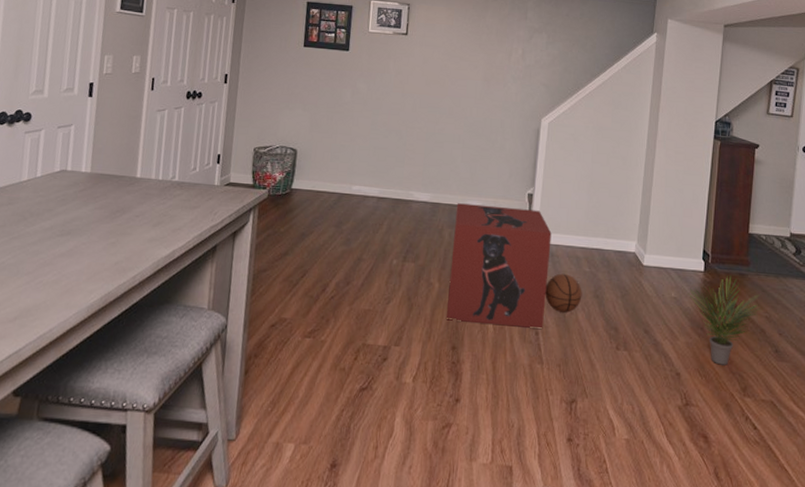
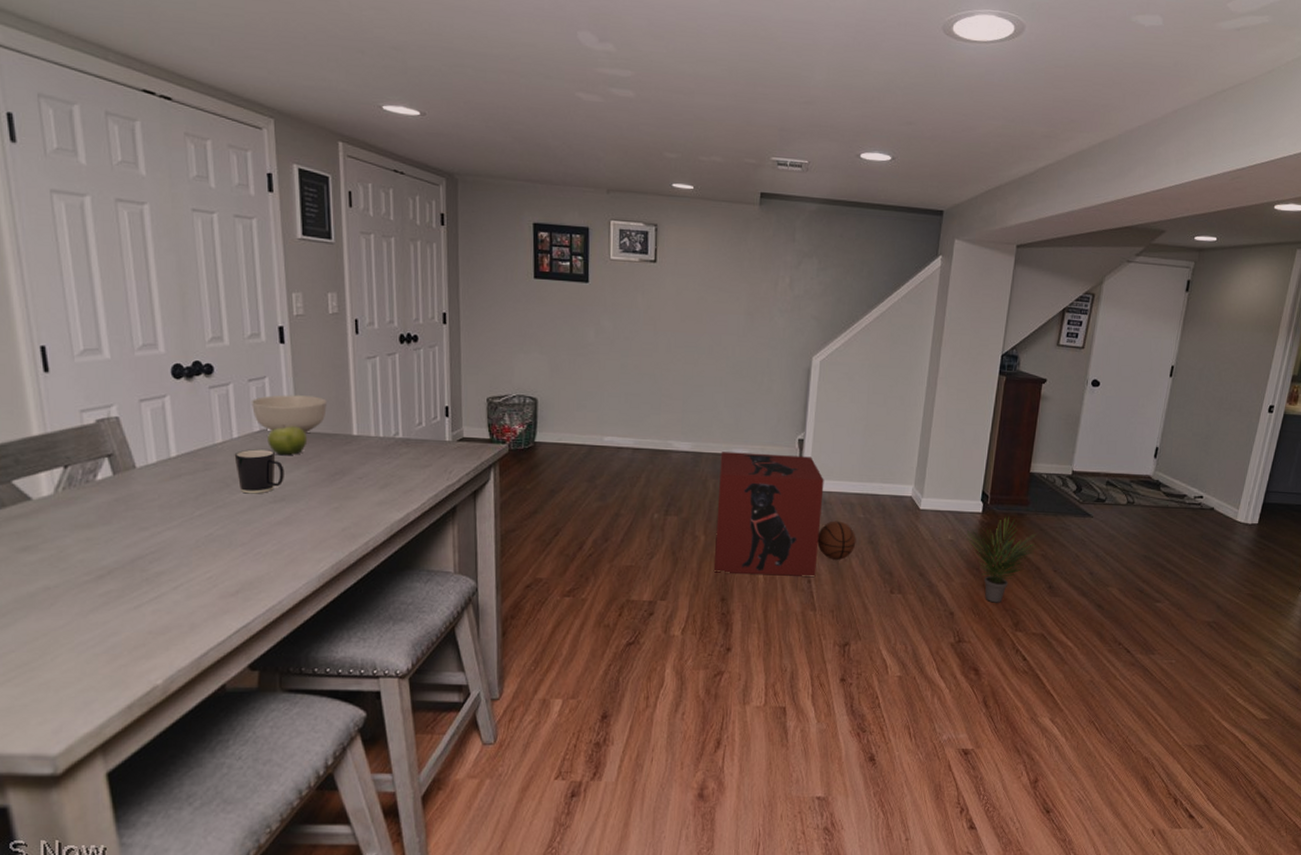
mug: none [34,187,75,228] -> present [234,449,284,494]
bowl: none [56,140,119,175] -> present [251,395,327,434]
fruit: none [64,166,98,194] -> present [267,425,308,456]

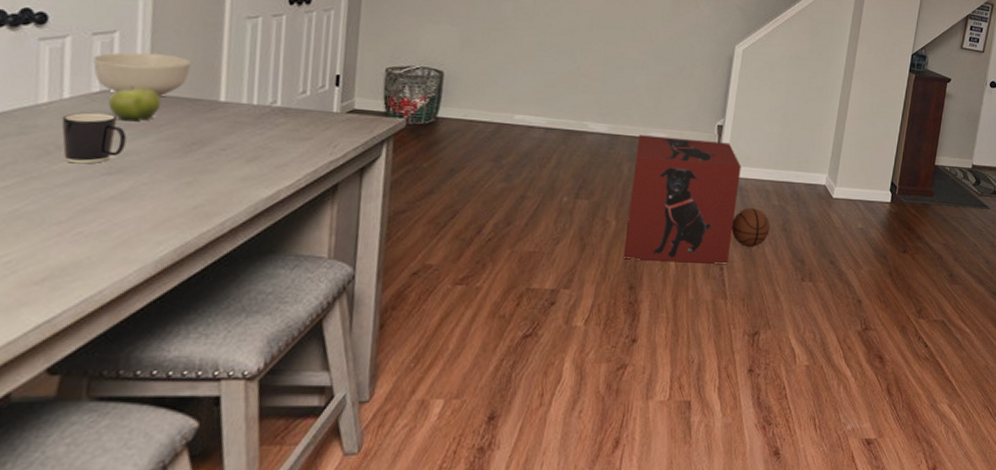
potted plant: present [964,516,1038,603] -> none [874,206,941,291]

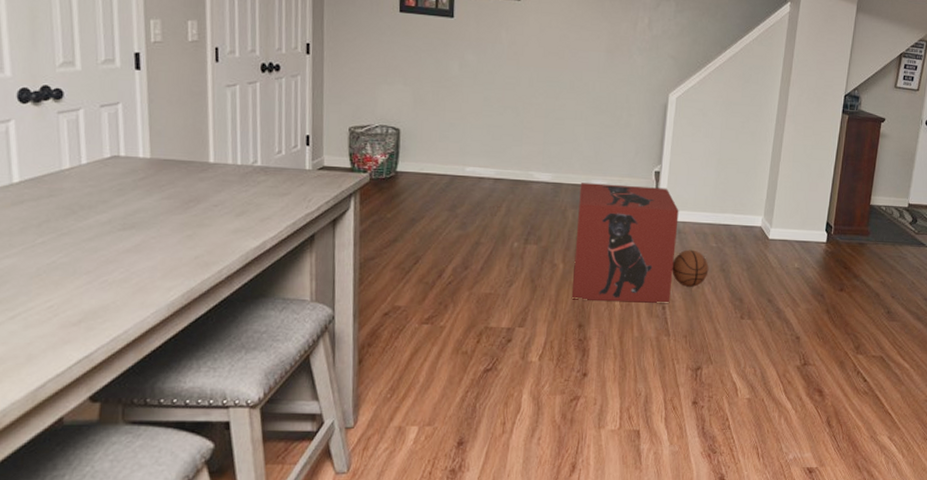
mug: present [61,112,127,164] -> none [82,175,136,221]
bowl: present [92,52,192,97] -> none [102,121,183,161]
fruit: present [108,86,162,122] -> none [118,151,162,183]

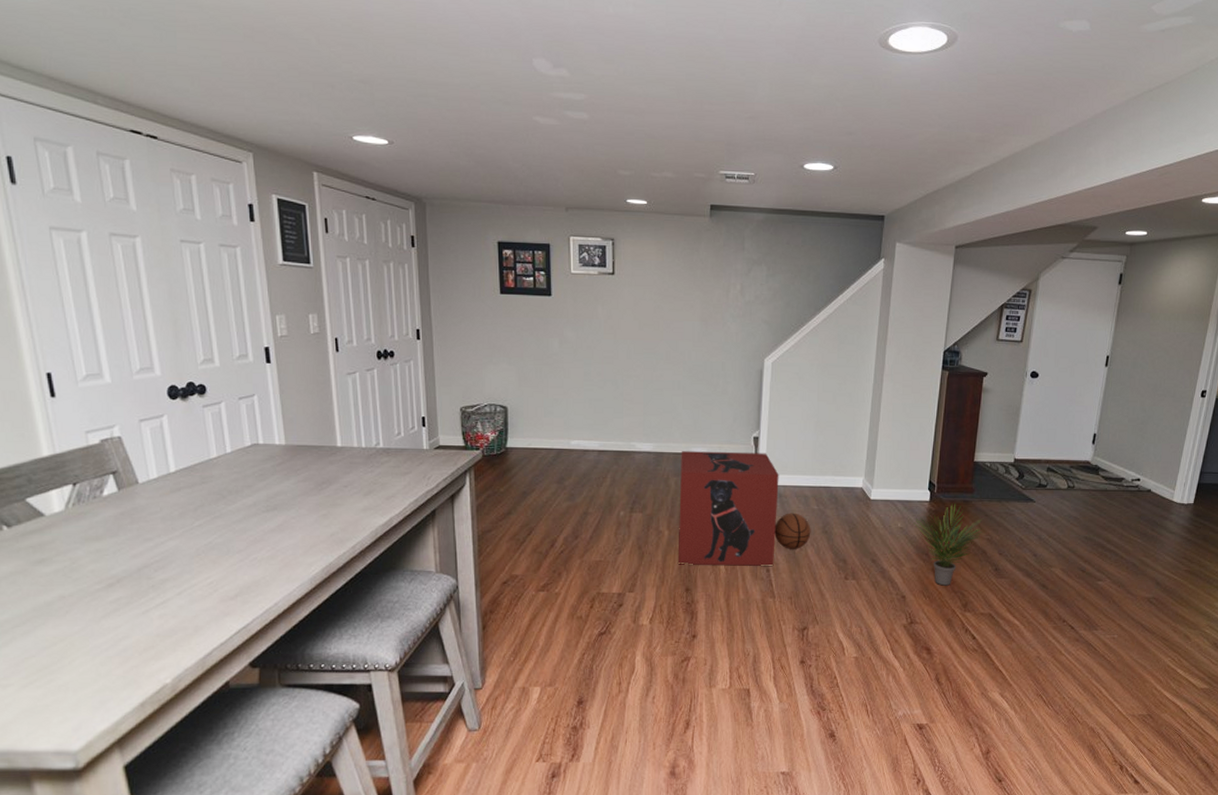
potted plant: none [810,246,877,328] -> present [913,504,983,586]

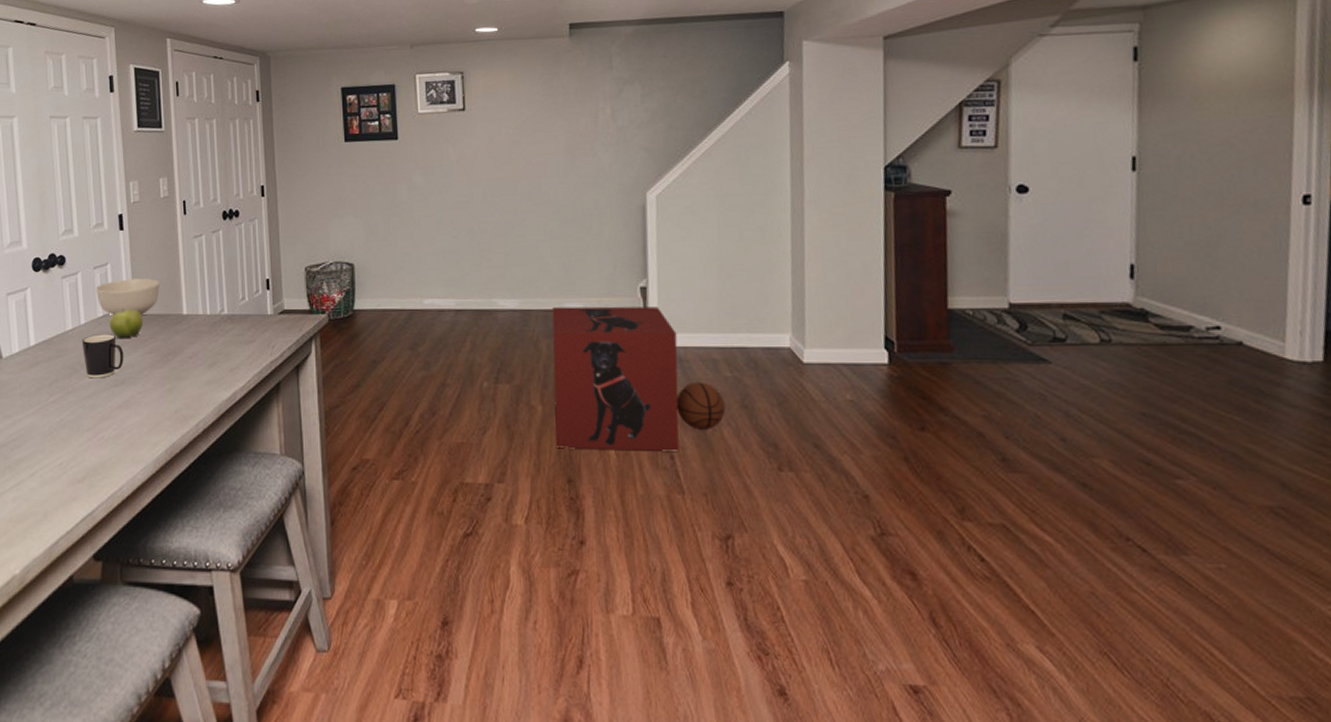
mug: none [228,463,275,504] -> present [82,334,124,379]
bowl: none [242,411,312,447] -> present [95,278,160,316]
fruit: none [258,439,296,468] -> present [109,308,144,339]
potted plant: present [913,504,983,586] -> none [868,367,975,482]

